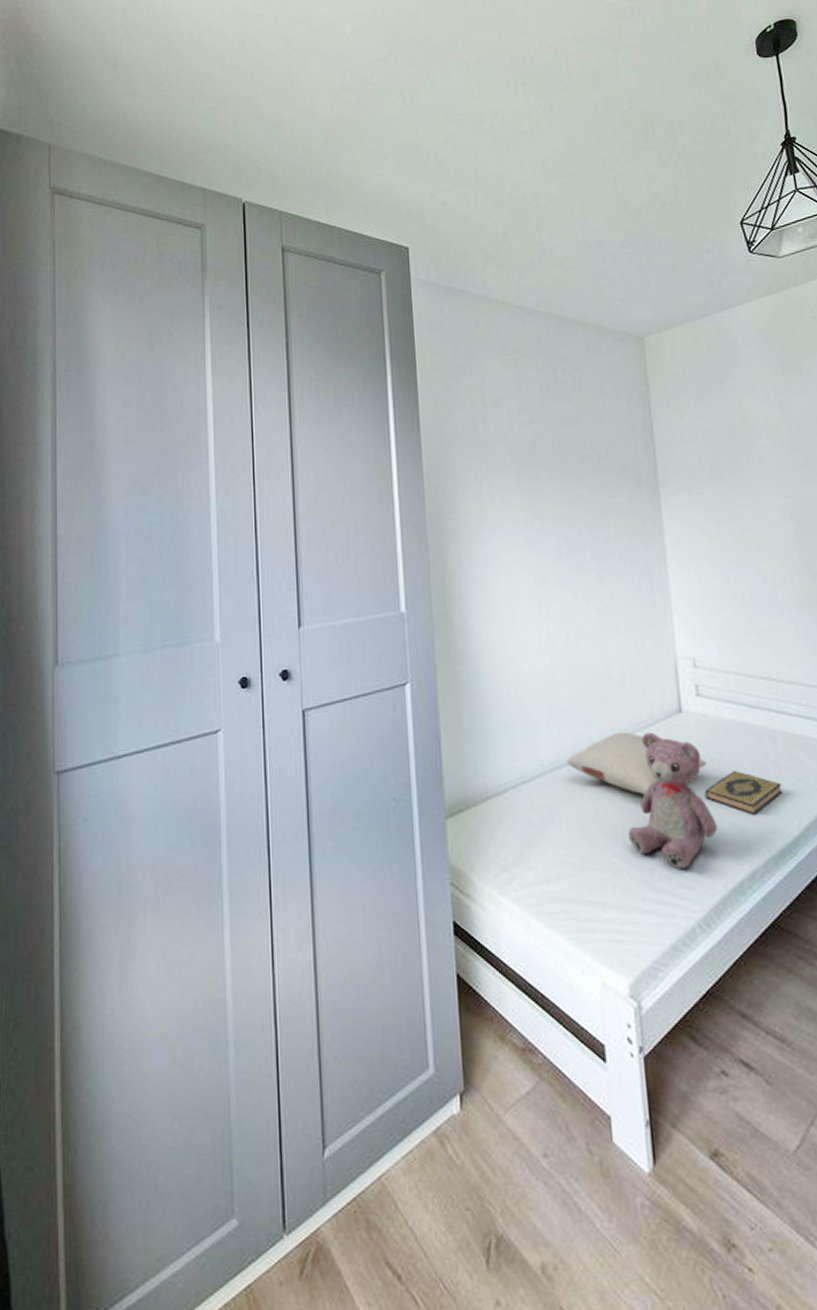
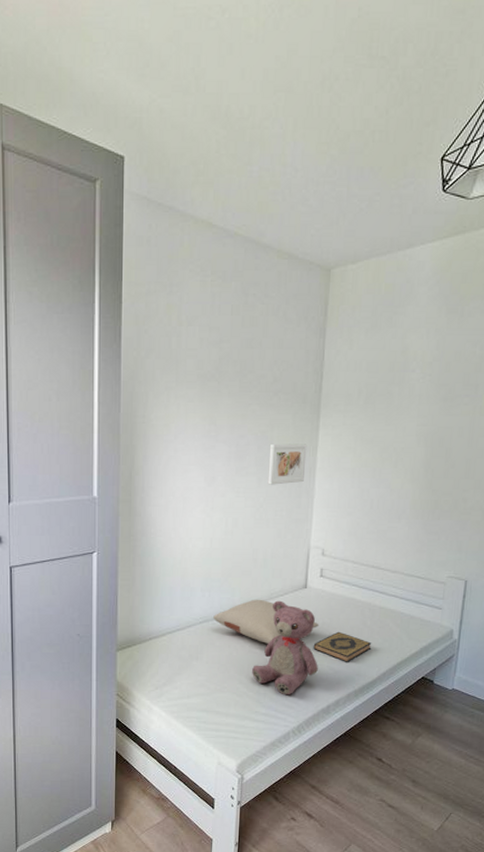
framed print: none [606,529,654,582] -> present [267,443,307,485]

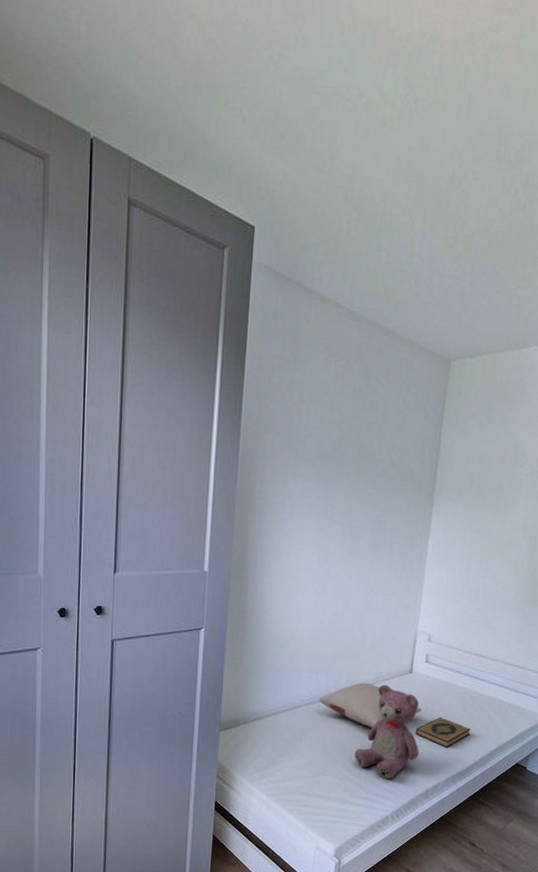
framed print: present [267,443,307,485] -> none [379,528,420,569]

